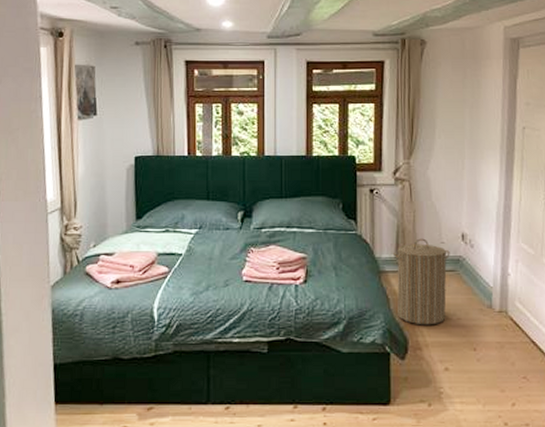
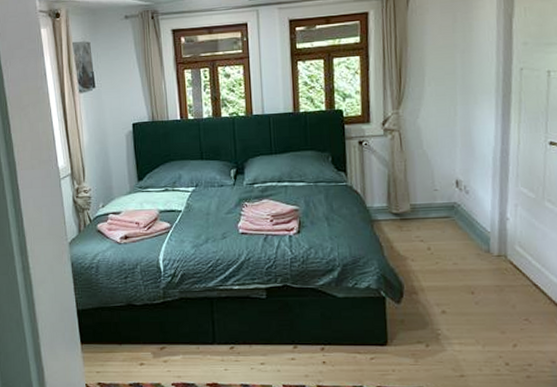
laundry hamper: present [393,238,450,325] -> none [385,186,444,271]

